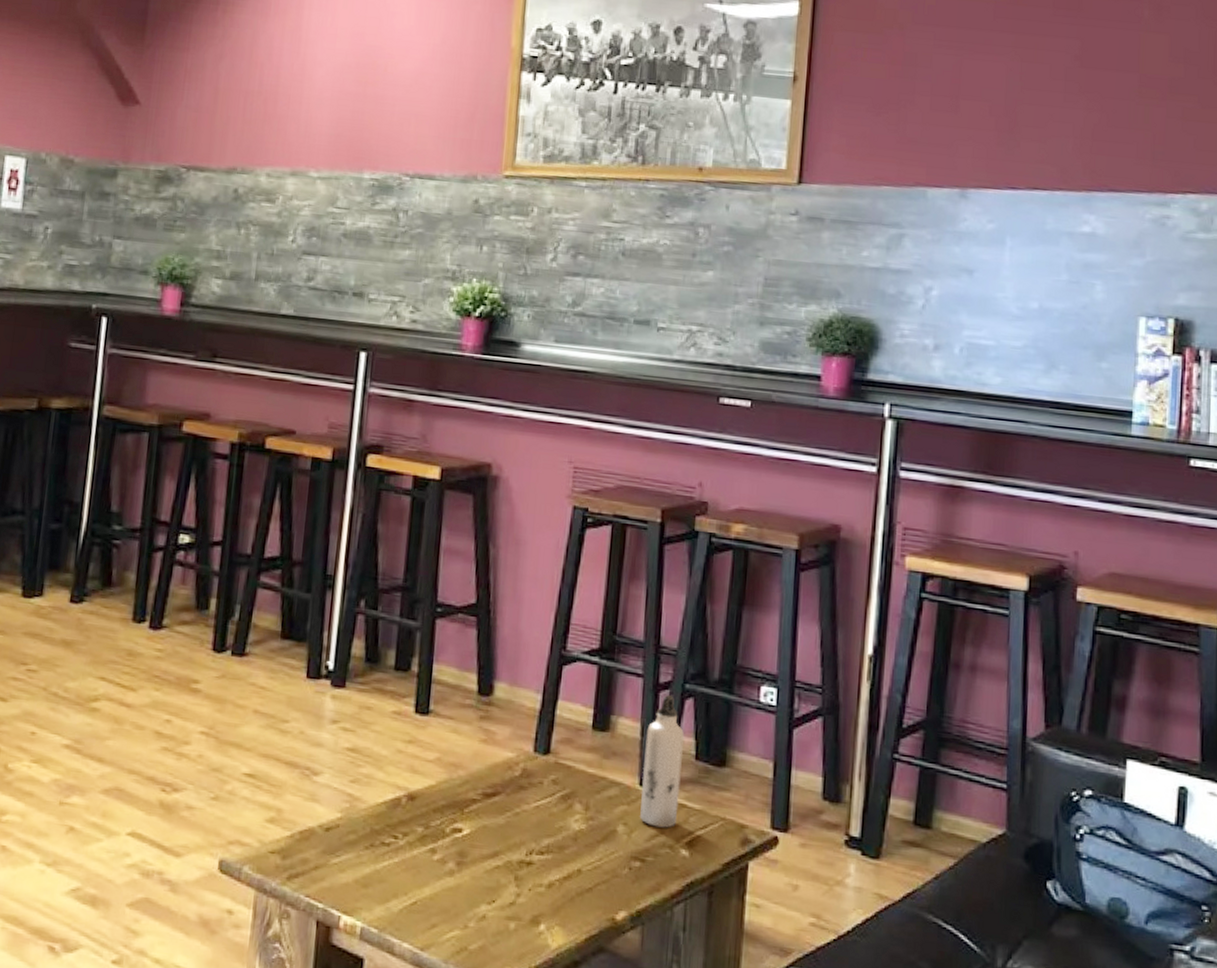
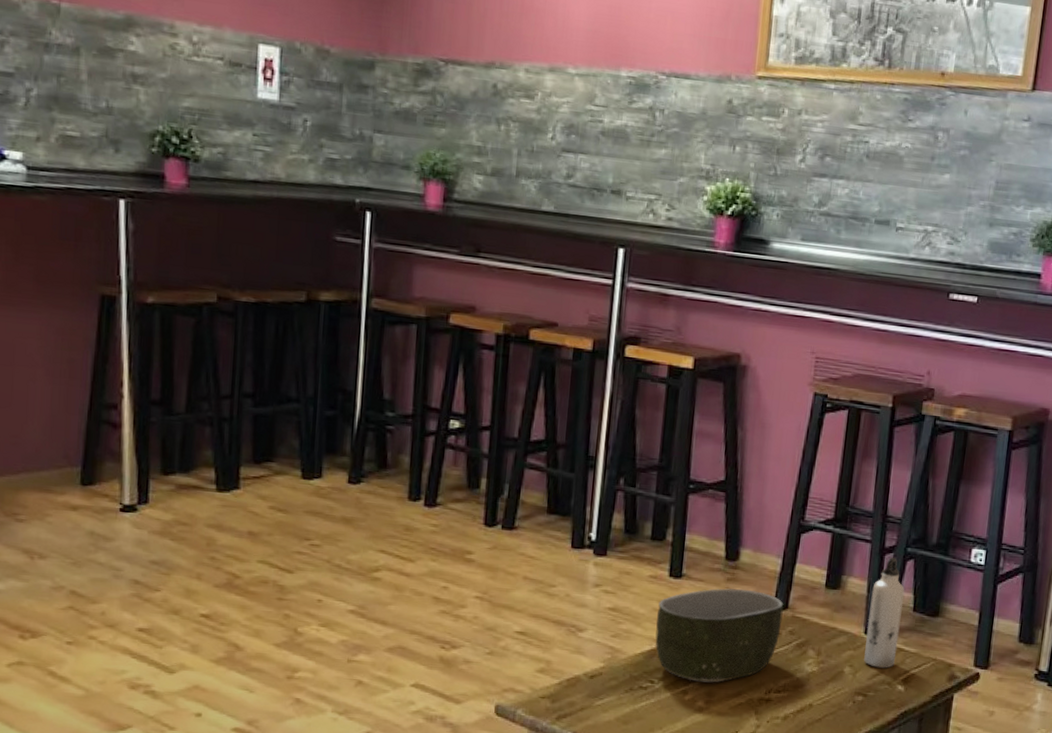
bowl: none [399,728,545,840] -> present [655,588,784,683]

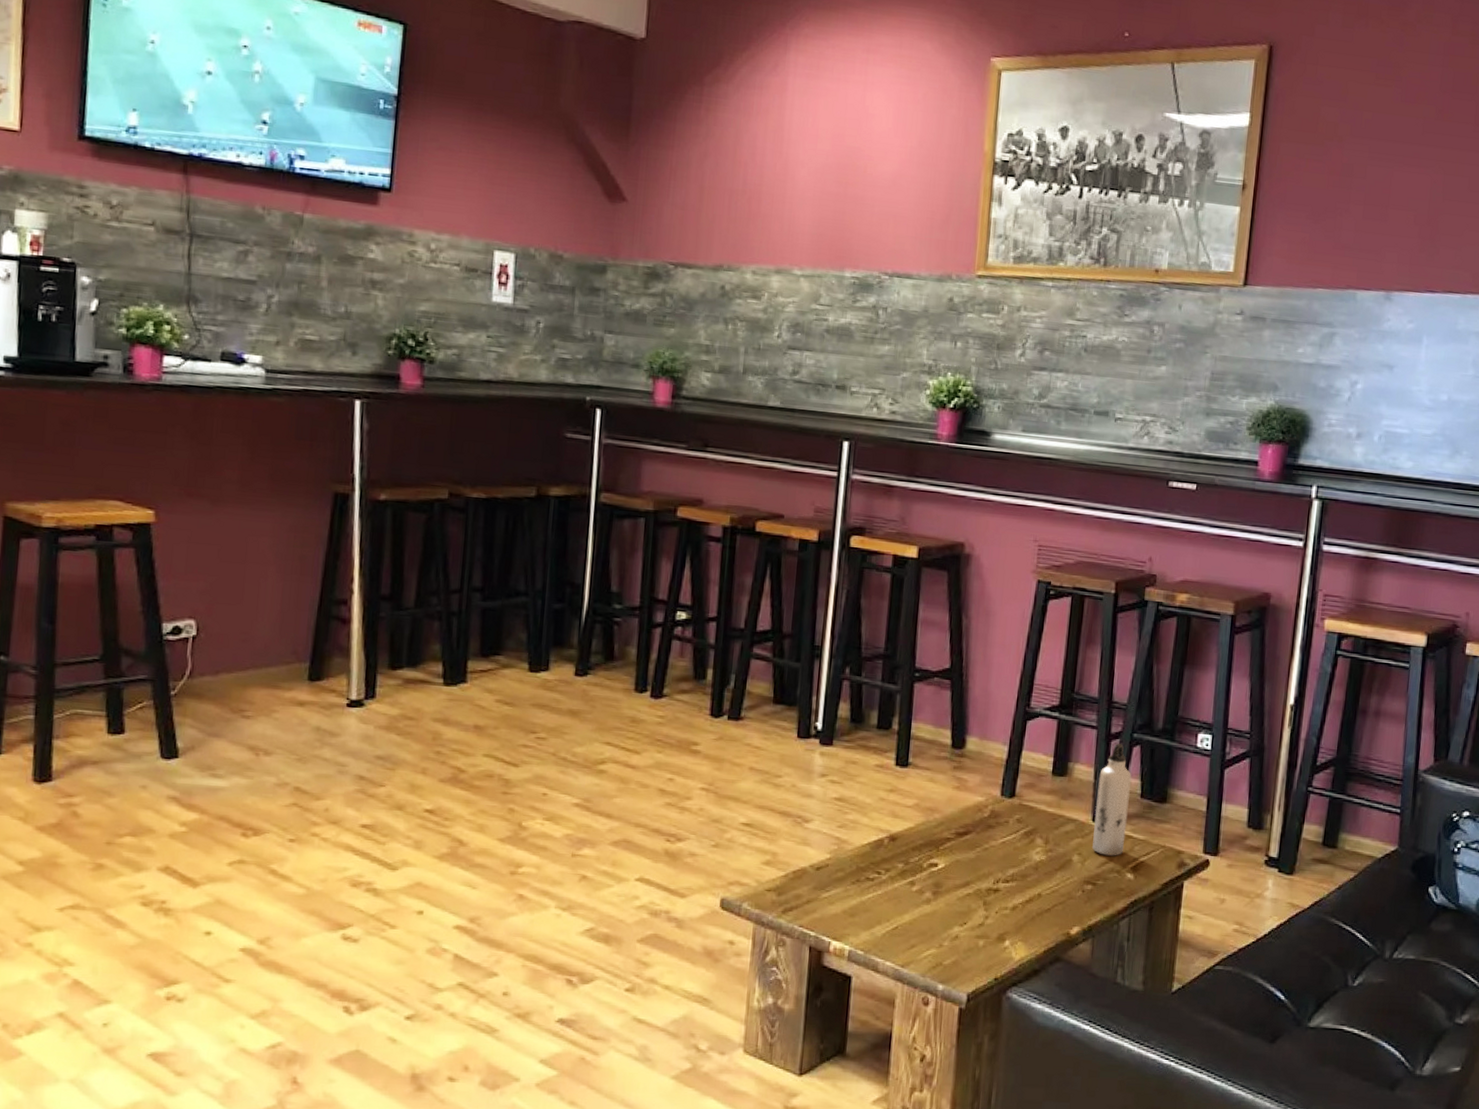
bowl: present [655,588,784,683] -> none [882,777,1011,873]

